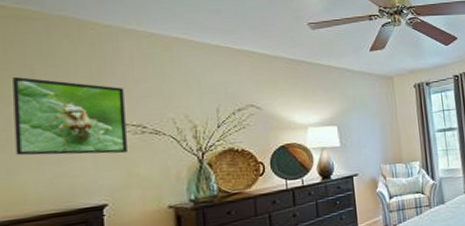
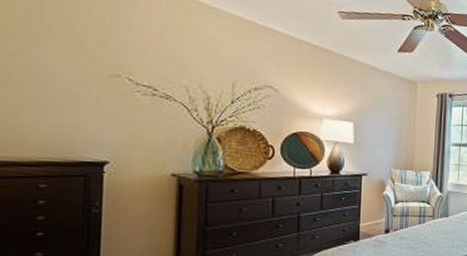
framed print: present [13,77,127,156] -> none [17,13,138,113]

